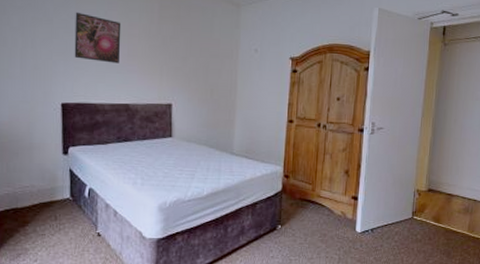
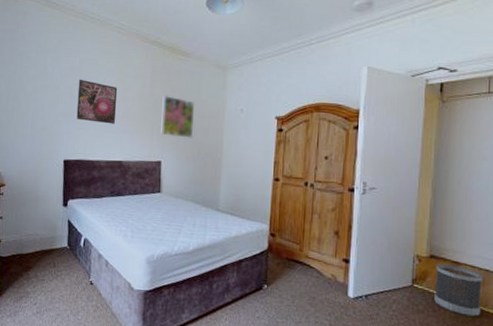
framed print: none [171,32,206,79] -> present [161,95,194,138]
wastebasket: none [430,197,471,242] -> present [434,264,482,317]

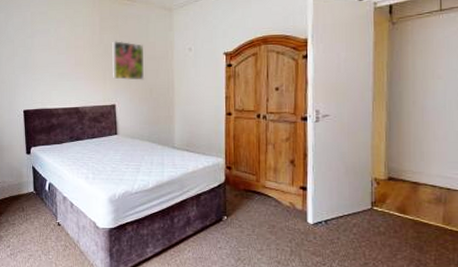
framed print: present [76,79,118,124] -> none [31,32,69,73]
wastebasket: present [434,264,482,317] -> none [395,185,444,236]

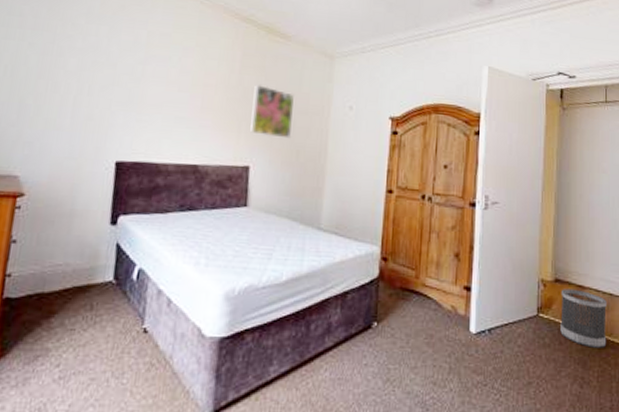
wastebasket: none [395,185,444,236] -> present [560,289,607,348]

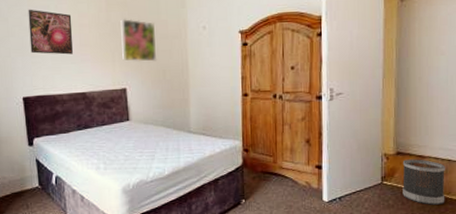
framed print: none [137,57,197,117] -> present [28,9,73,55]

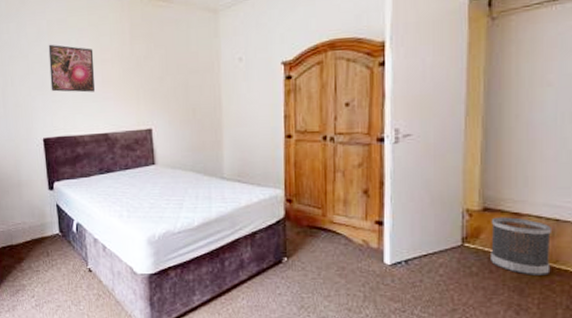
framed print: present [120,18,157,62] -> none [146,51,186,100]

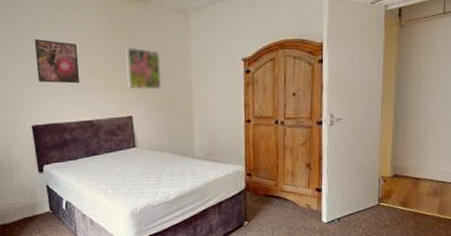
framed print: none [146,51,186,100] -> present [125,46,162,90]
wastebasket: present [491,217,551,275] -> none [398,181,440,225]

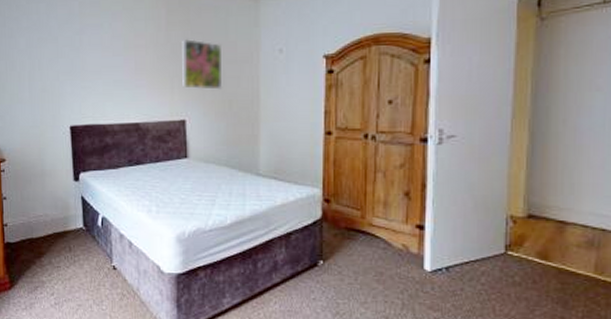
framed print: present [34,38,80,84] -> none [79,27,128,79]

